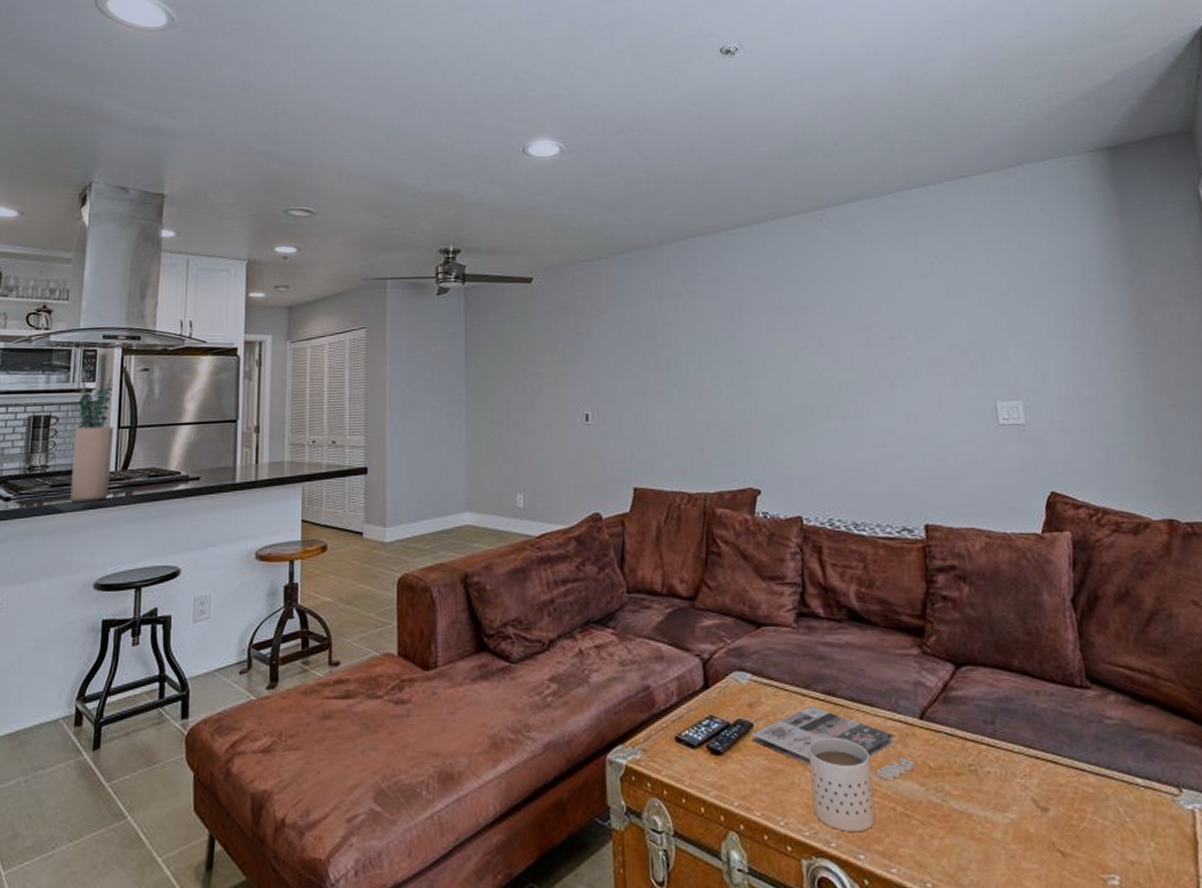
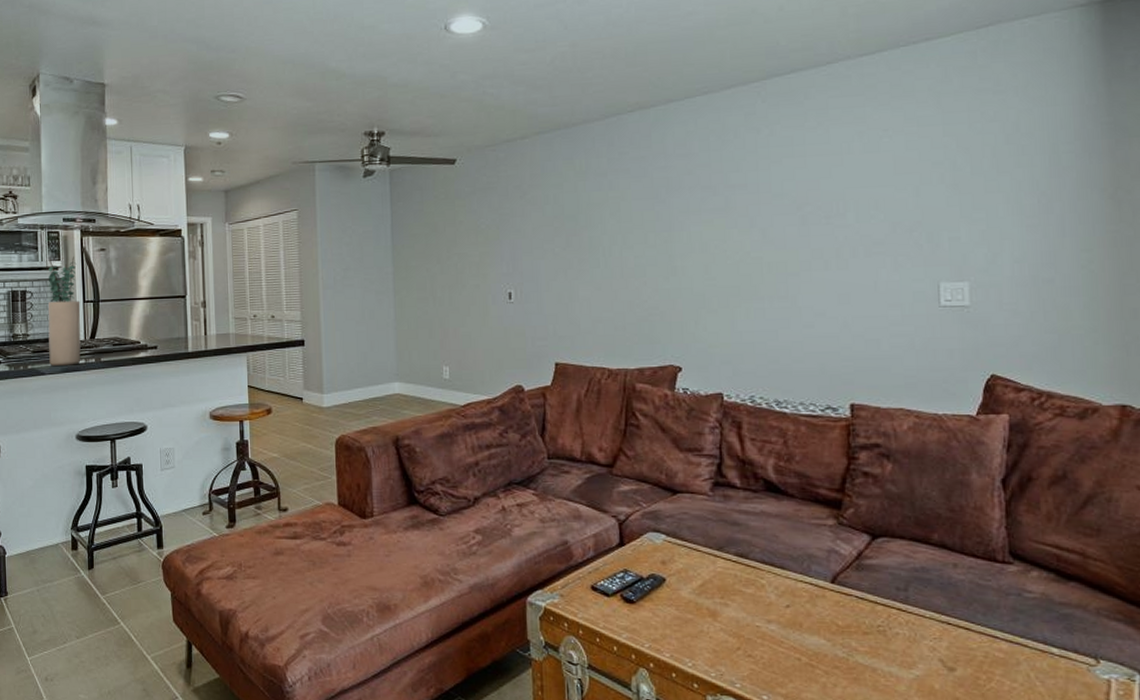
magazine: present [751,706,915,783] -> none [663,566,823,637]
mug: present [808,736,876,833] -> none [718,593,781,677]

